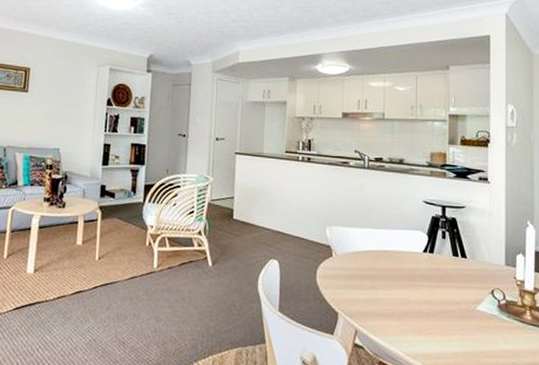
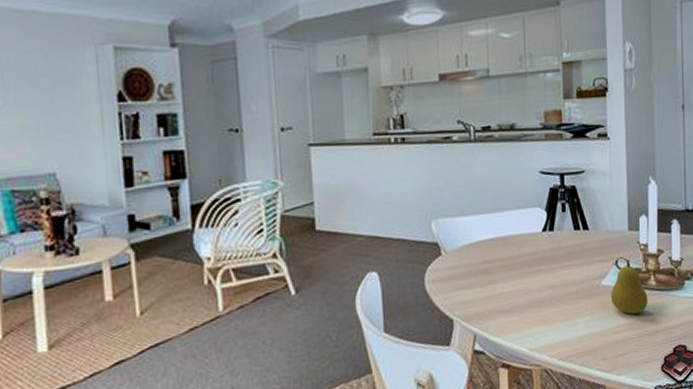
fruit: none [485,292,523,343] -> present [610,259,648,315]

